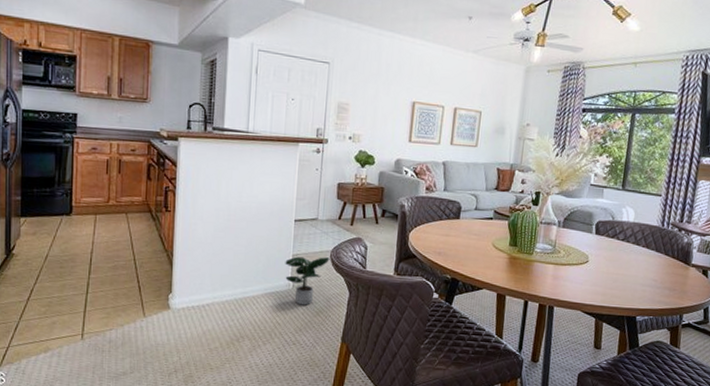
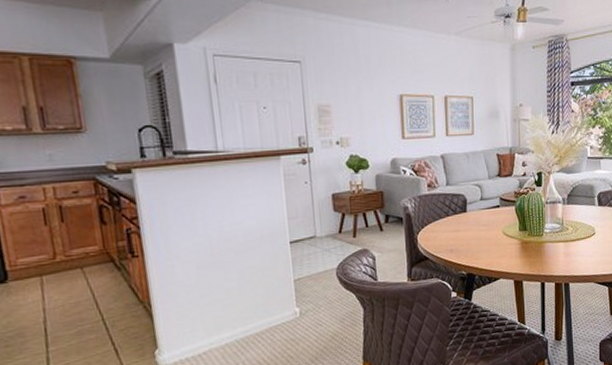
potted plant: present [285,256,330,306] -> none [286,276,337,332]

